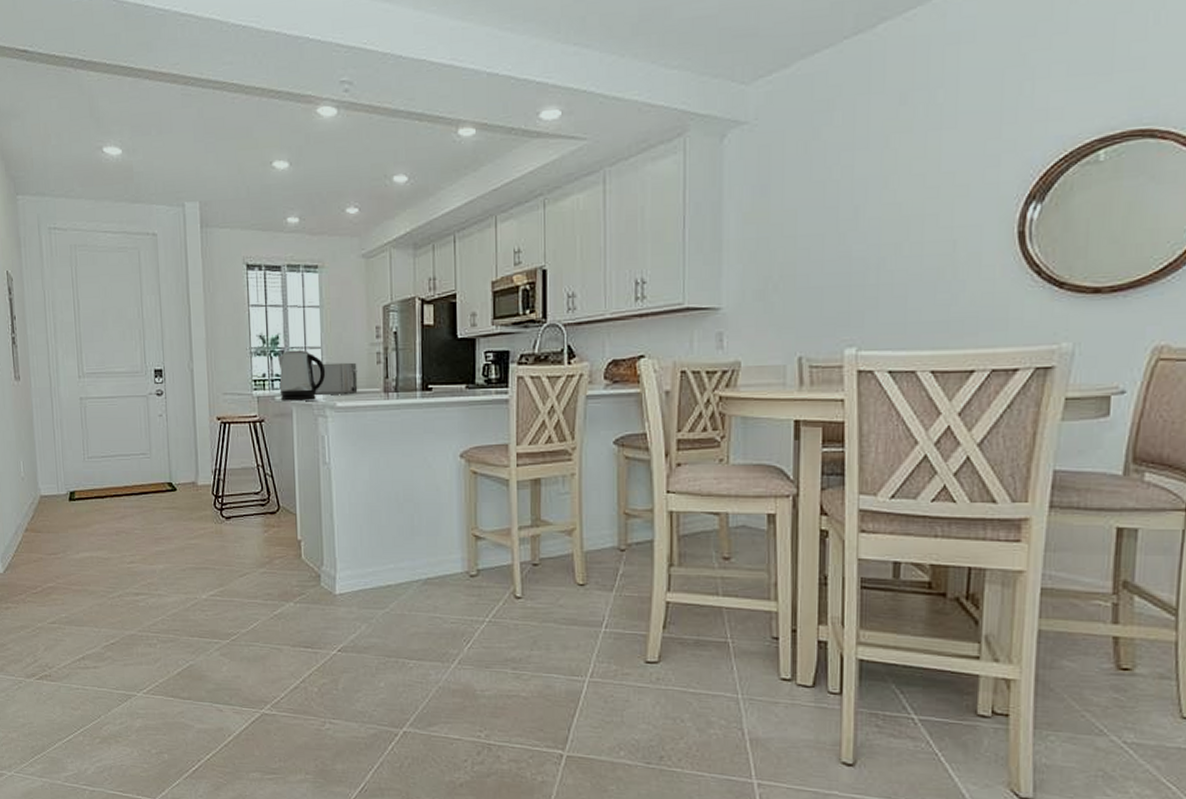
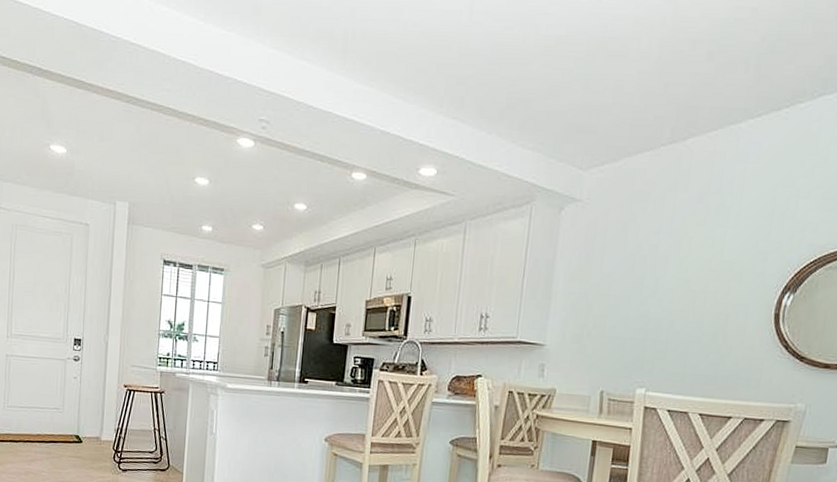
kettle: present [278,349,326,402] -> none [180,336,221,381]
toaster: present [312,362,358,395] -> none [210,349,248,379]

